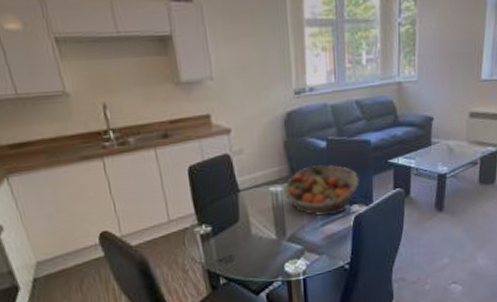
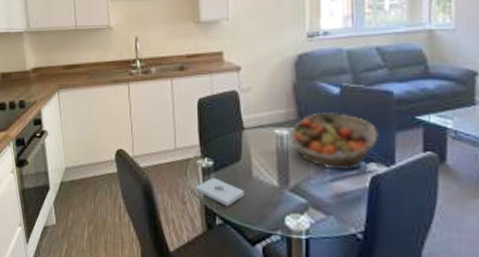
notepad: none [195,242,245,267] -> present [195,177,244,207]

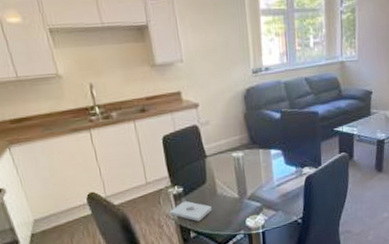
fruit basket: present [290,112,378,171] -> none [244,133,310,178]

